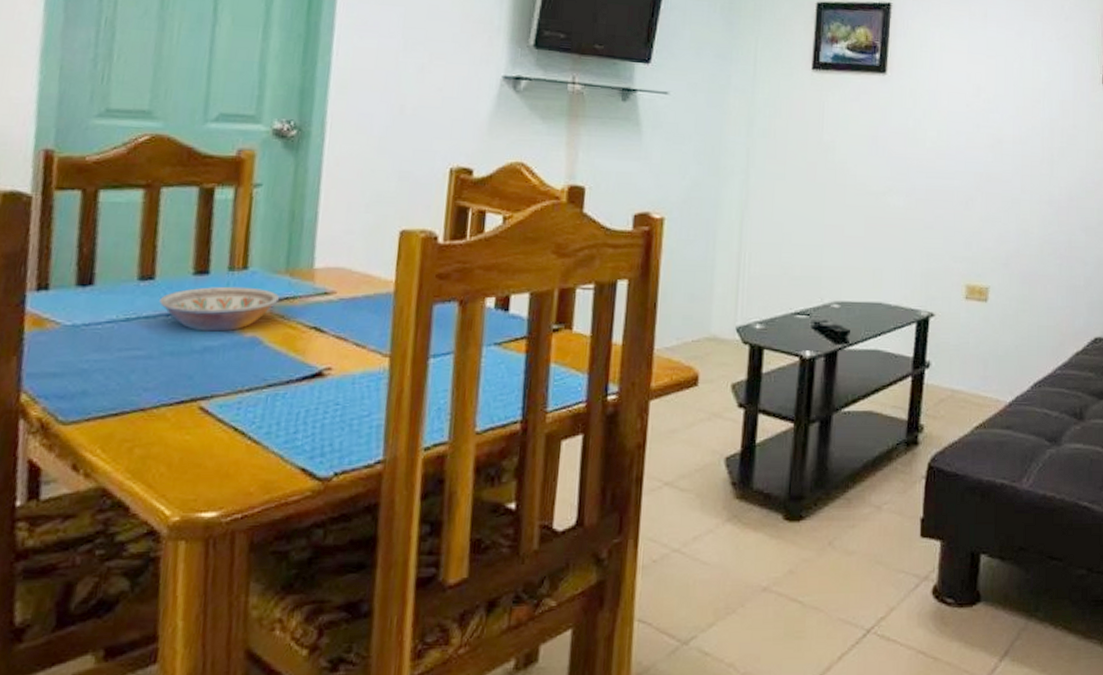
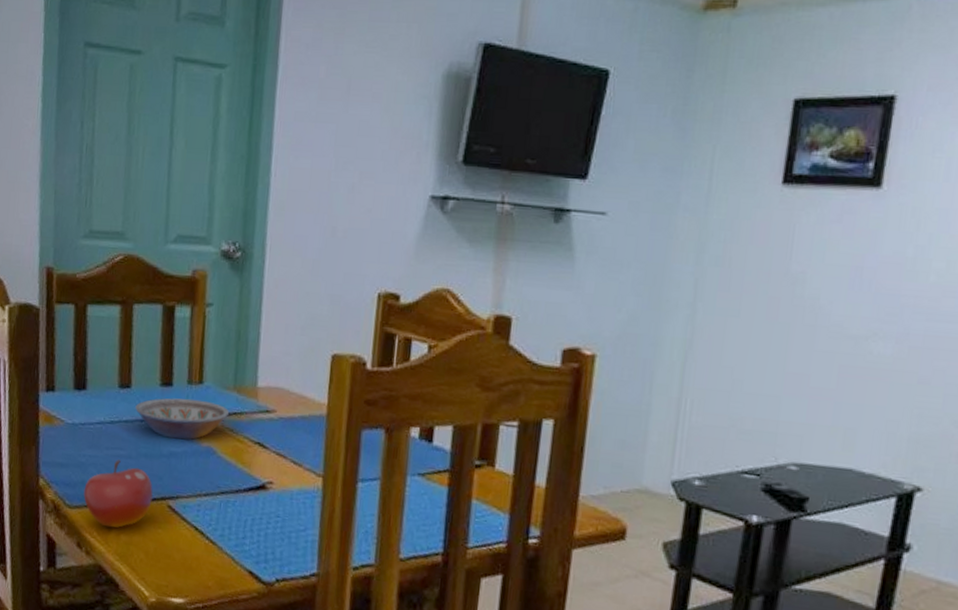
fruit: none [84,362,180,442] -> present [83,460,153,528]

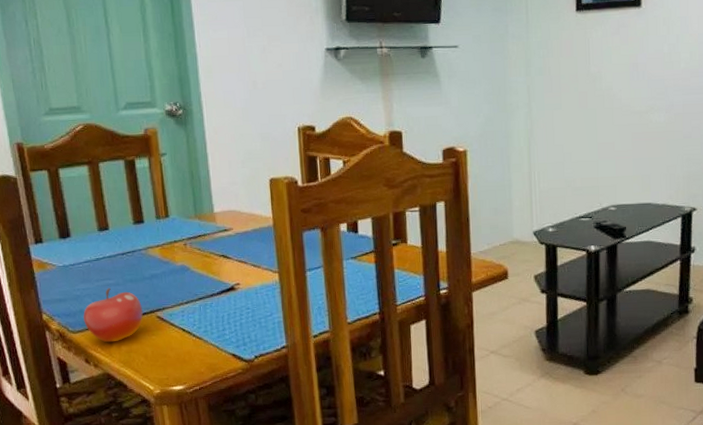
bowl: present [135,398,229,440] -> none [115,230,194,264]

